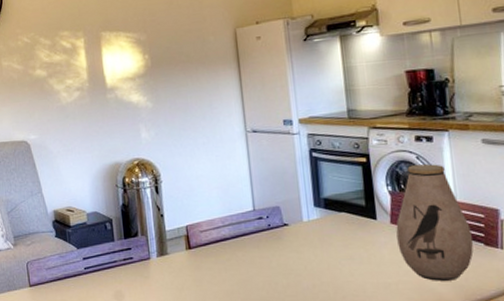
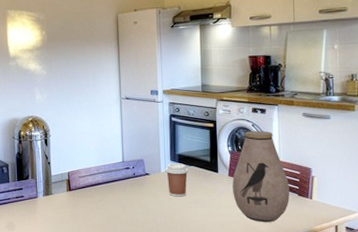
coffee cup: none [308,209,339,252] -> present [165,163,189,197]

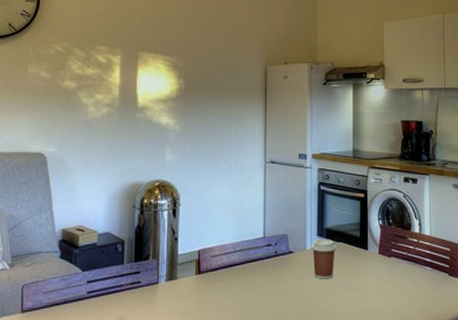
vase: present [232,131,290,222] -> none [382,203,441,307]

